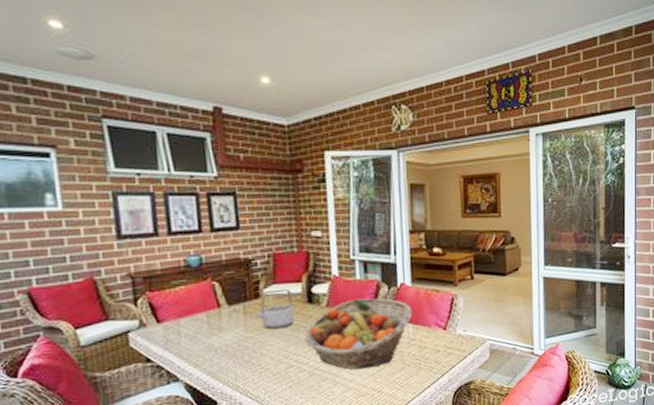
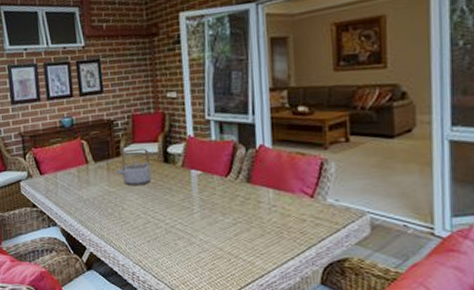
fruit basket: present [304,298,413,370] -> none [161,159,274,232]

